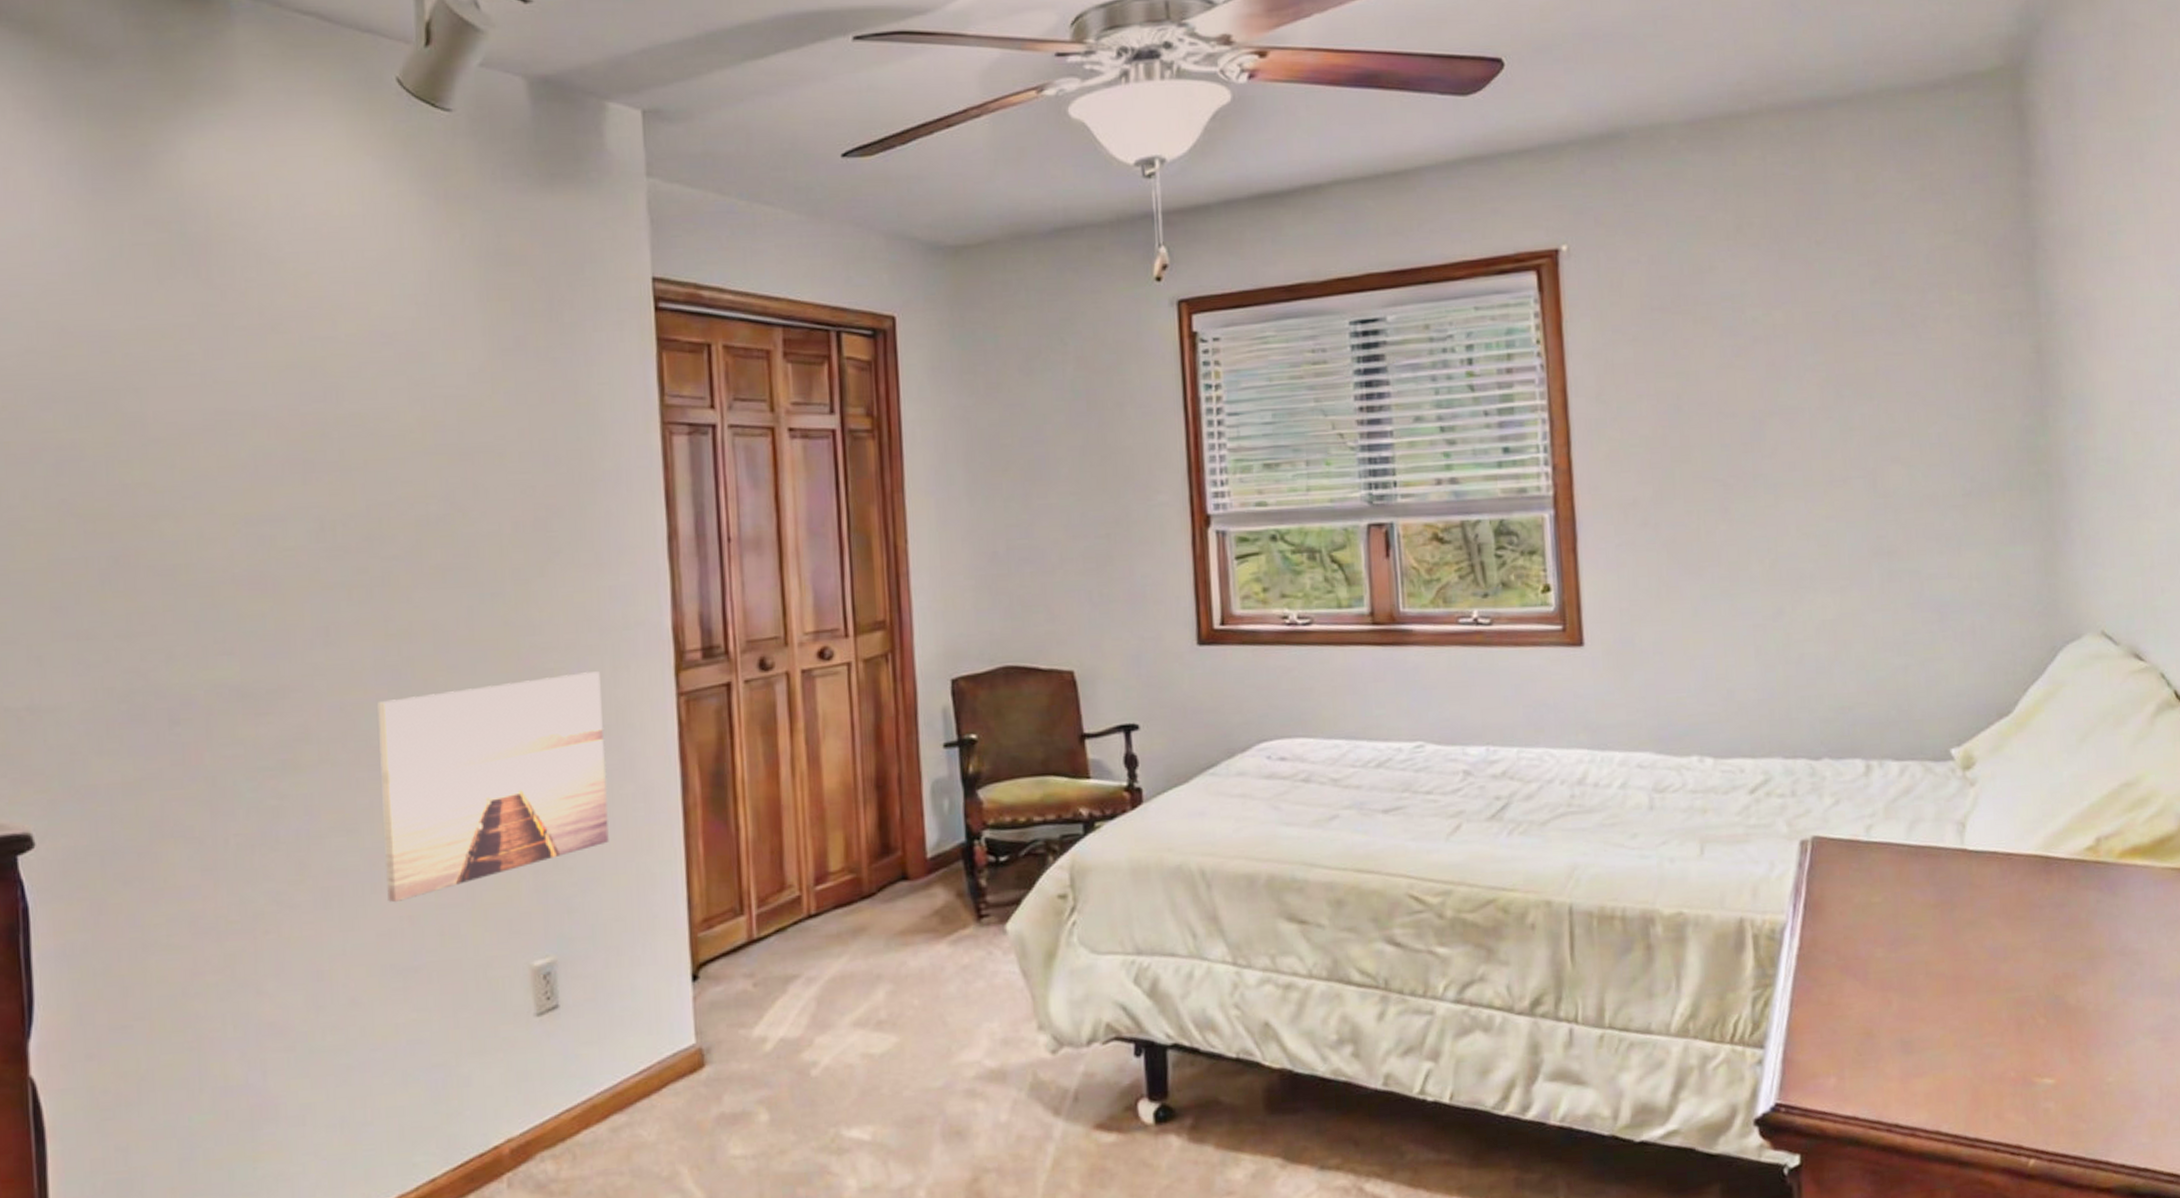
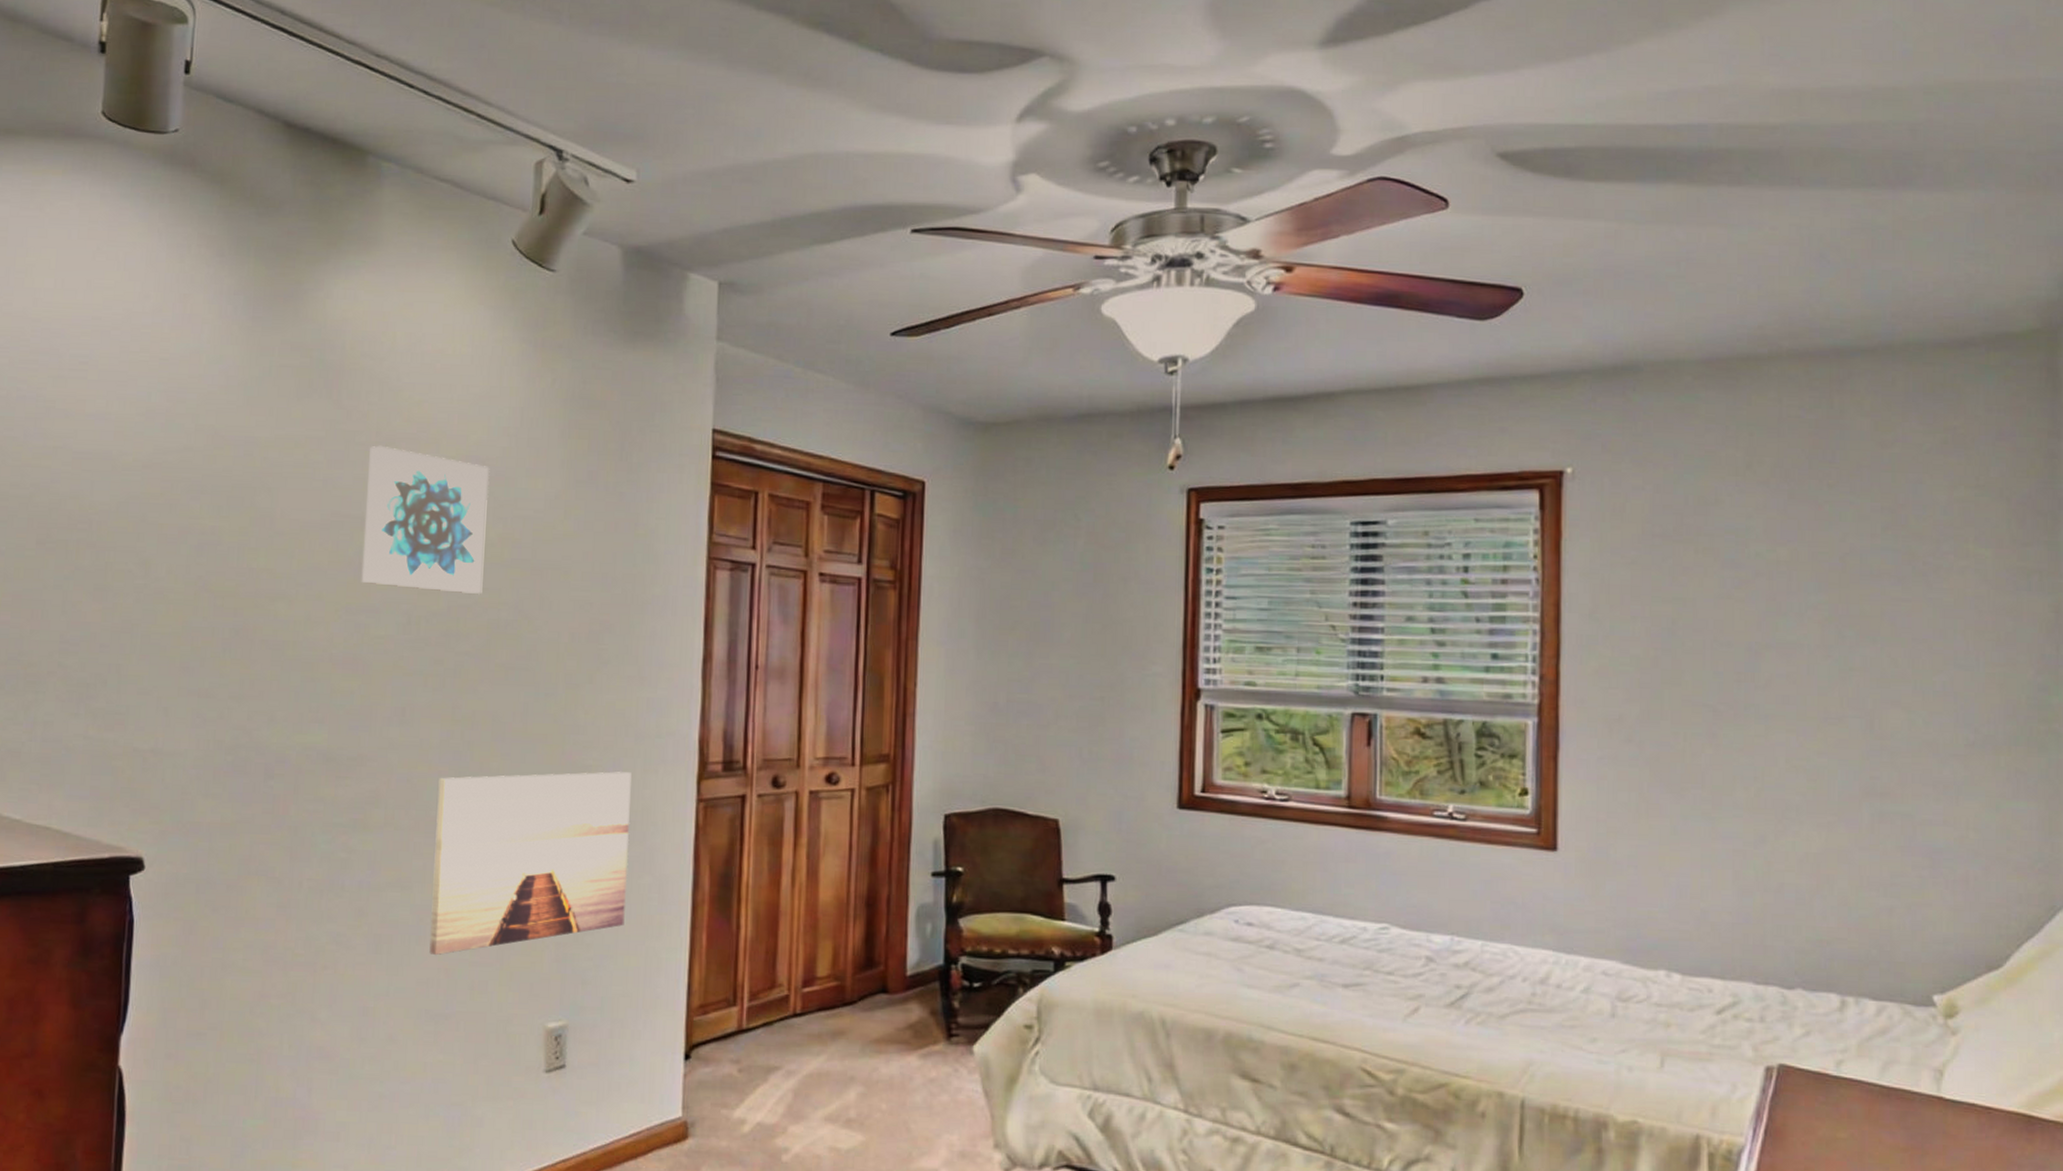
wall art: none [253,327,405,490] -> present [361,445,490,595]

